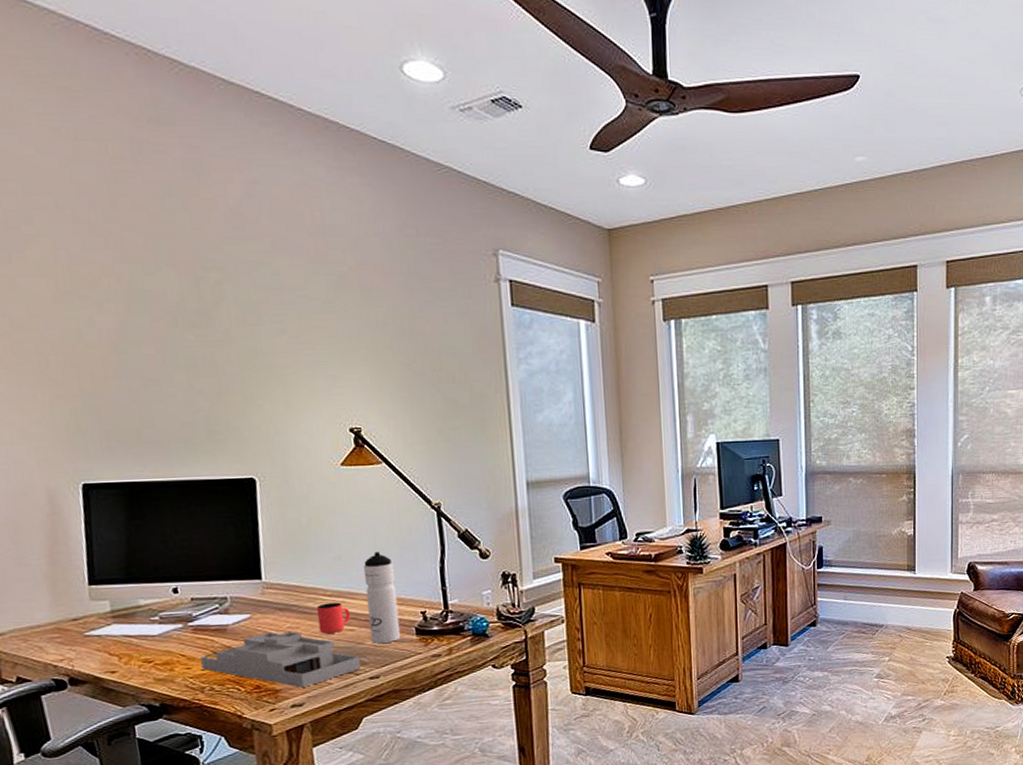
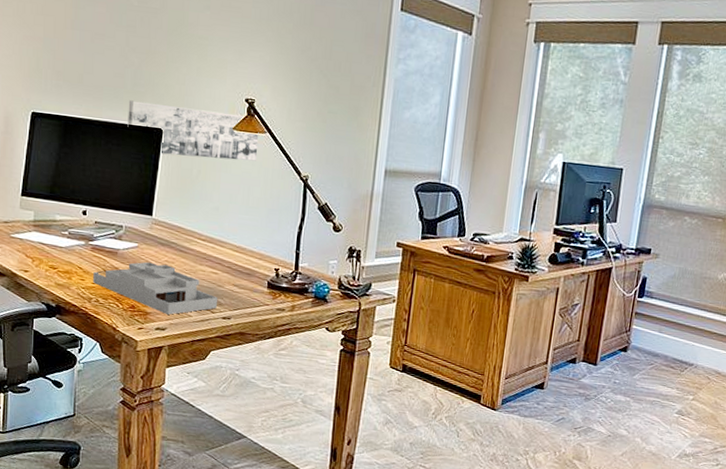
wall art: none [205,447,376,507] -> present [127,100,259,161]
cup: present [316,602,351,634] -> none [189,246,217,273]
water bottle: present [363,551,400,644] -> none [230,208,259,291]

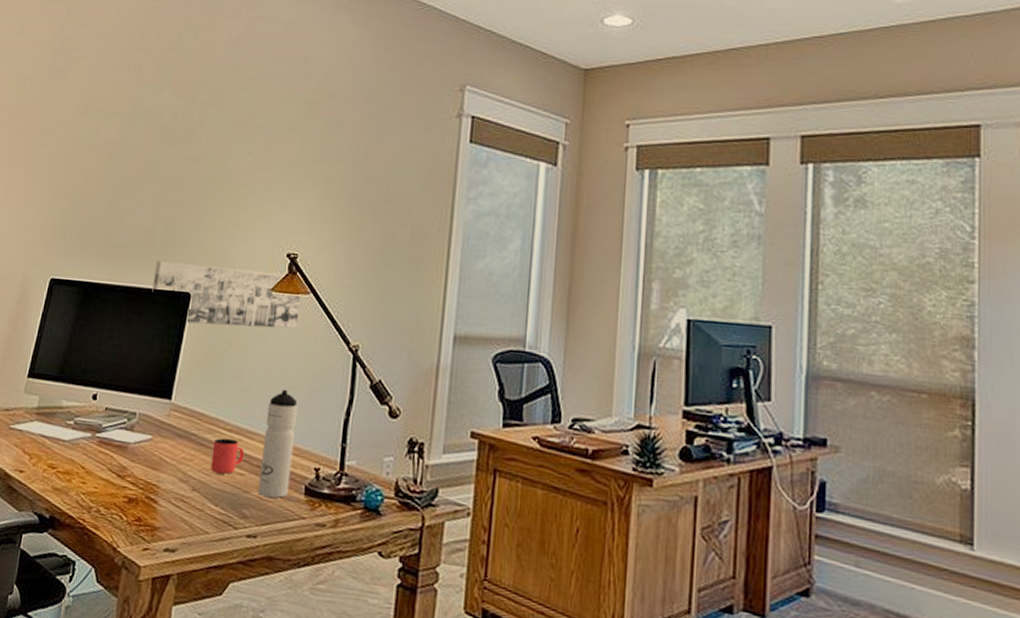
desk organizer: present [93,262,217,315] -> none [95,459,242,531]
cup: none [189,246,217,273] -> present [210,438,245,474]
water bottle: none [230,208,259,291] -> present [258,389,298,498]

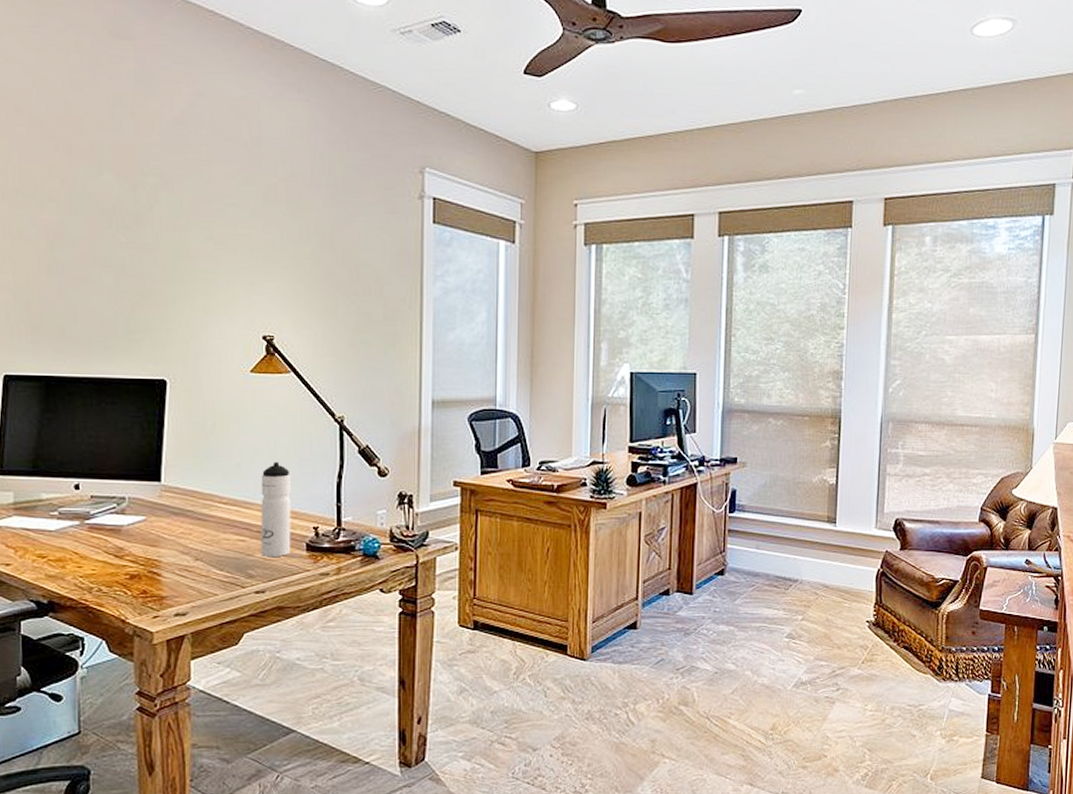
wall art: present [152,261,301,329] -> none [122,350,282,409]
cup: present [210,438,245,474] -> none [210,511,243,542]

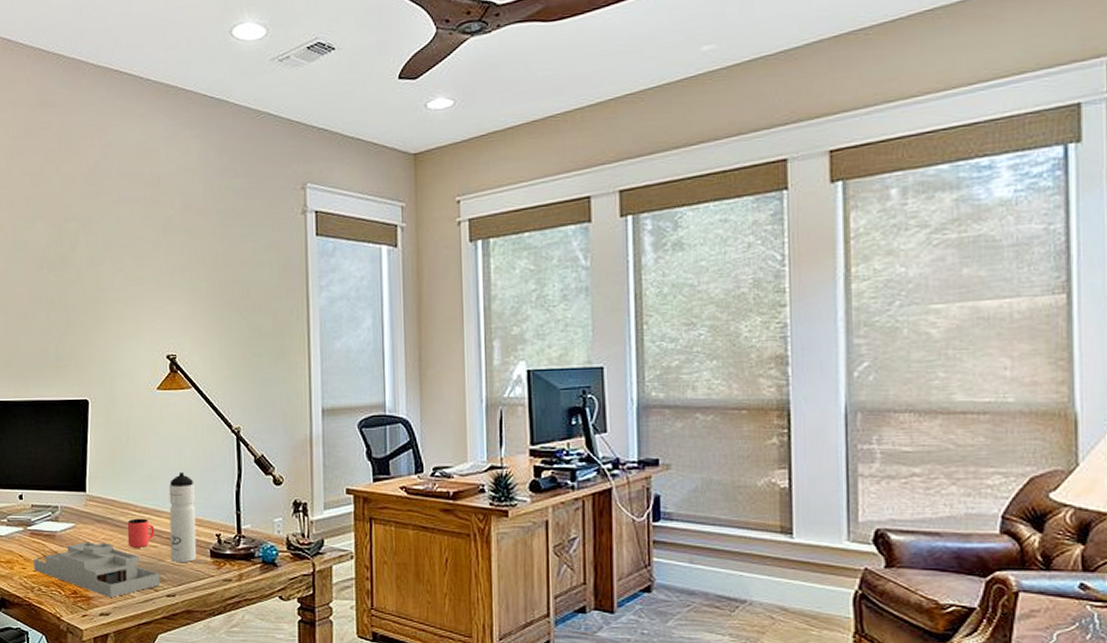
desk organizer: none [93,536,247,596] -> present [34,542,160,597]
cup: none [210,511,243,542] -> present [127,518,155,548]

